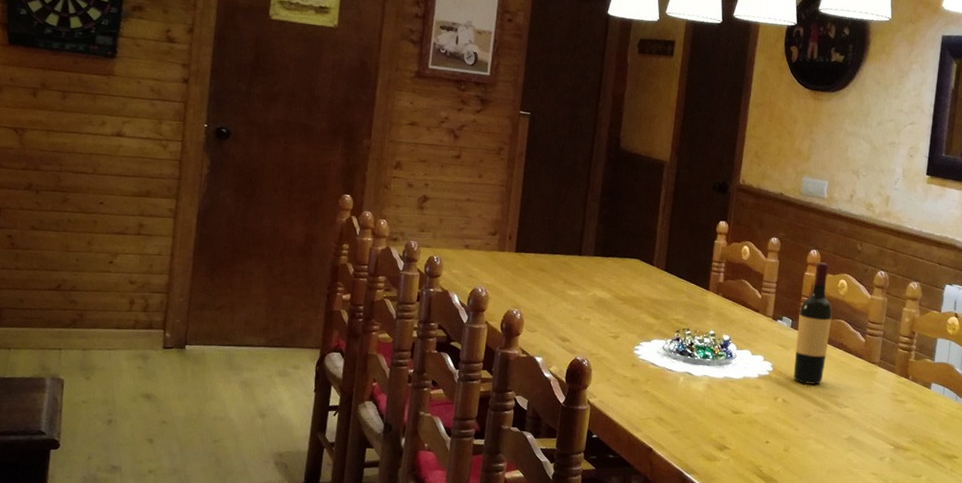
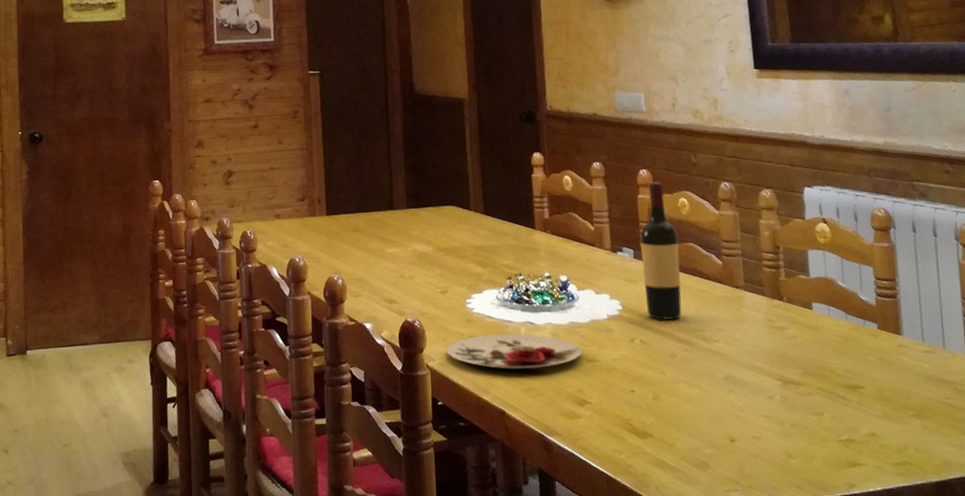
plate: none [608,379,731,414] -> present [446,333,582,369]

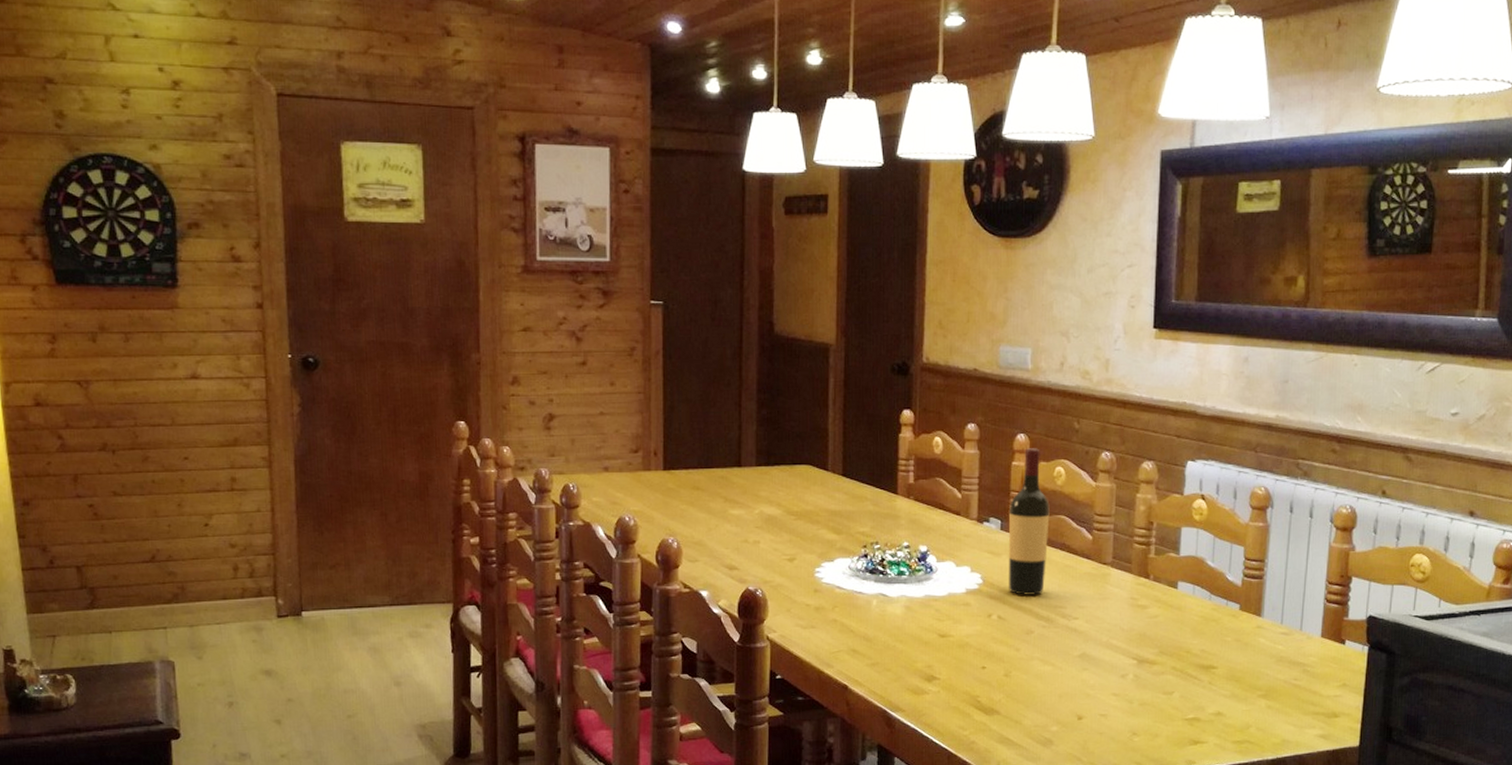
plate: present [446,333,582,369] -> none [789,606,935,643]

